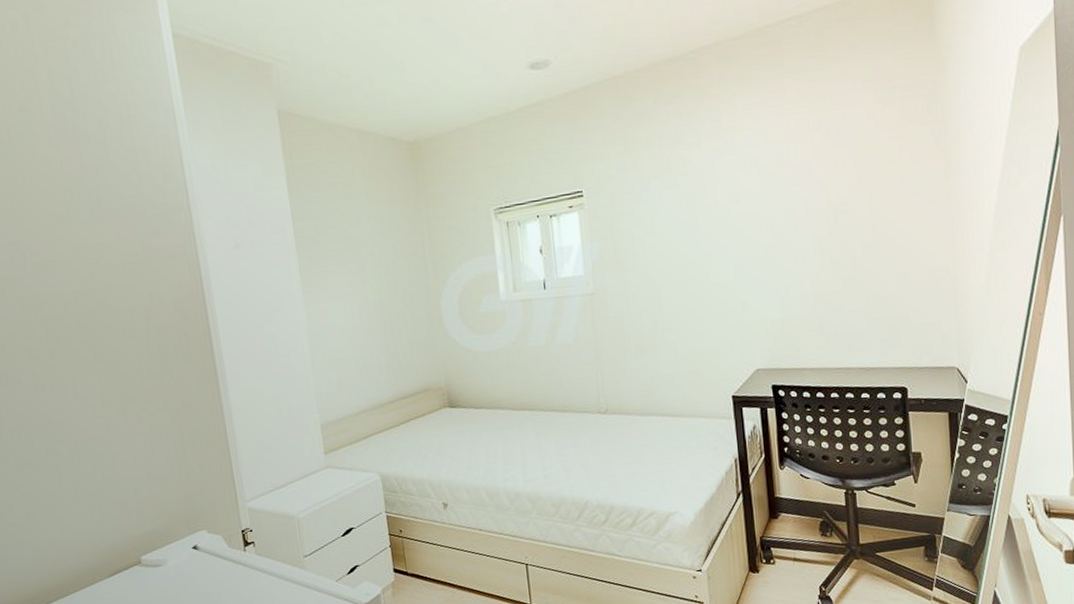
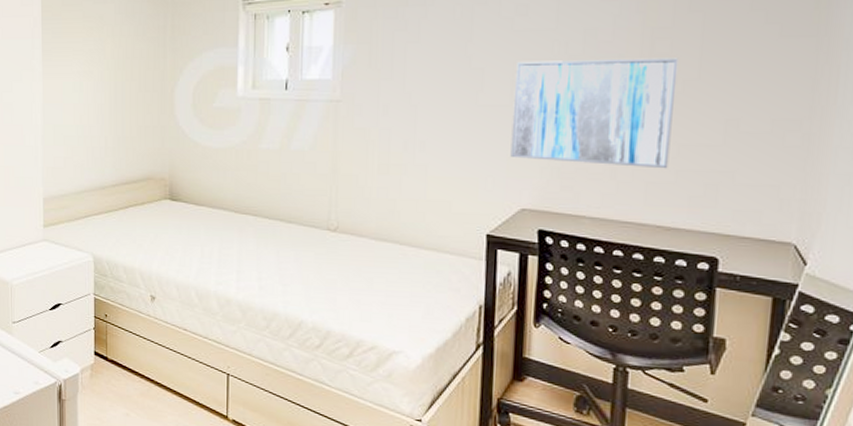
wall art: none [736,227,861,327] -> present [510,58,679,169]

